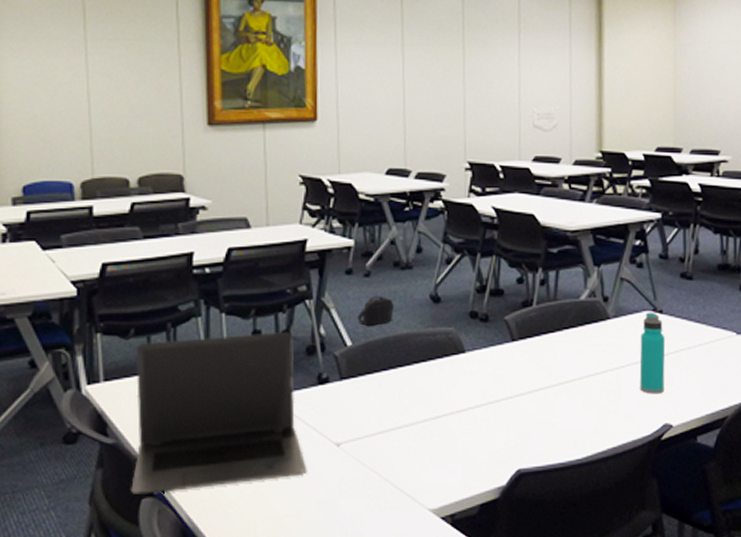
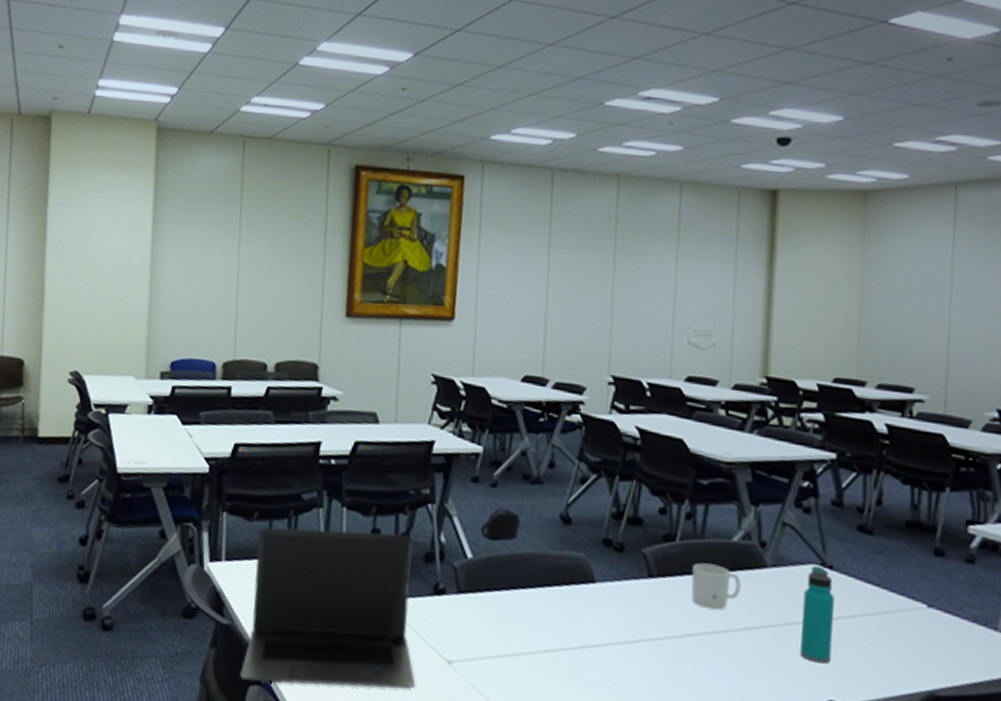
mug: none [547,322,590,362] -> present [691,562,741,610]

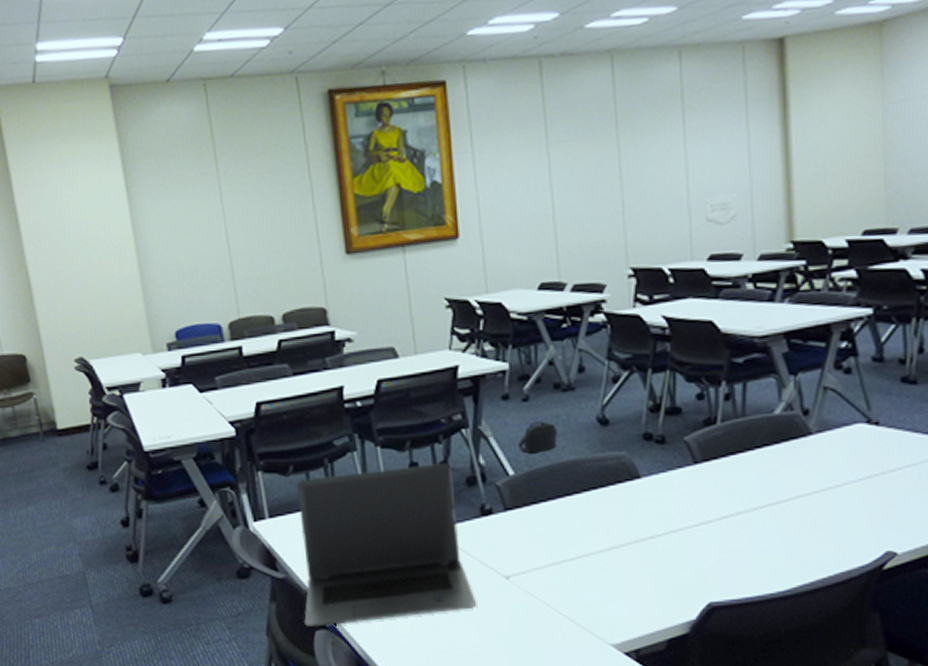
mug: present [691,562,741,610] -> none [735,440,788,484]
water bottle: present [800,565,835,664] -> none [852,424,885,518]

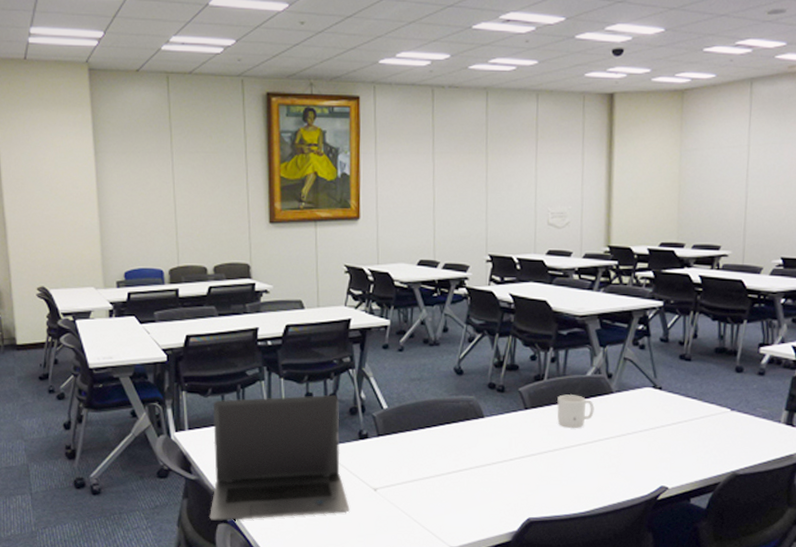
shoulder bag: present [518,421,557,455] -> none [392,367,423,394]
mug: none [735,440,788,484] -> present [556,394,594,429]

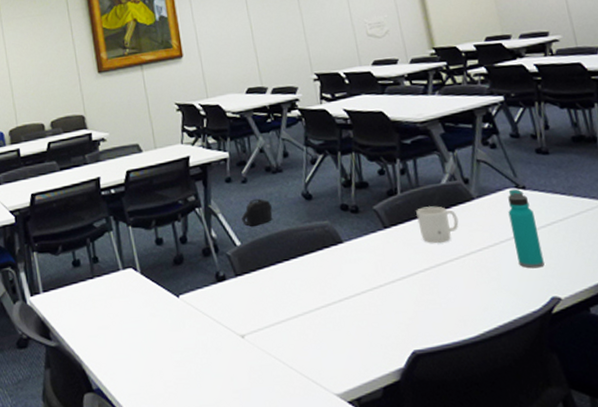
laptop computer: present [210,395,350,522] -> none [65,237,219,392]
shoulder bag: none [392,367,423,394] -> present [241,198,273,227]
water bottle: none [639,388,664,460] -> present [508,189,544,269]

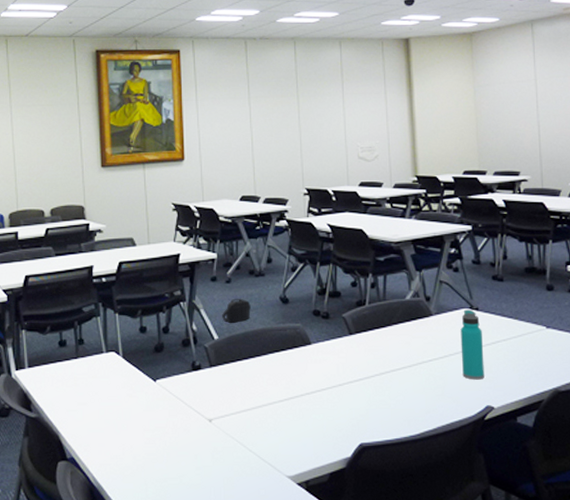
mug: present [415,206,459,244] -> none [379,318,416,352]

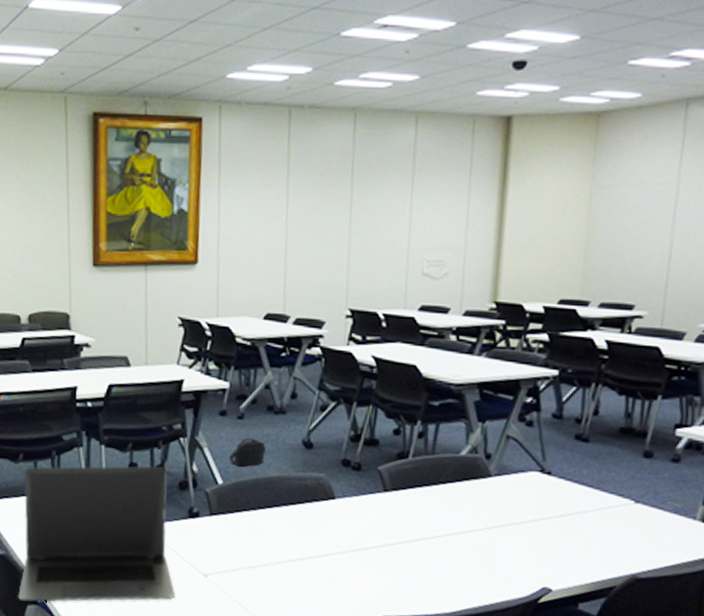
laptop computer: none [50,328,186,460] -> present [18,465,176,602]
water bottle: present [460,309,484,380] -> none [518,472,552,557]

